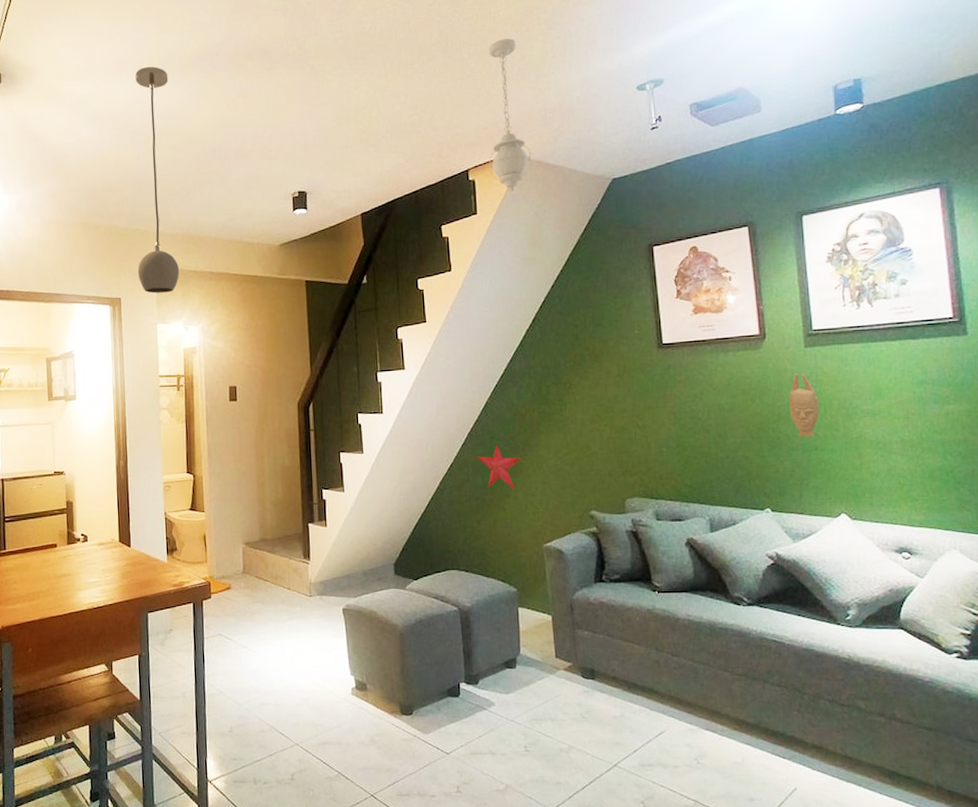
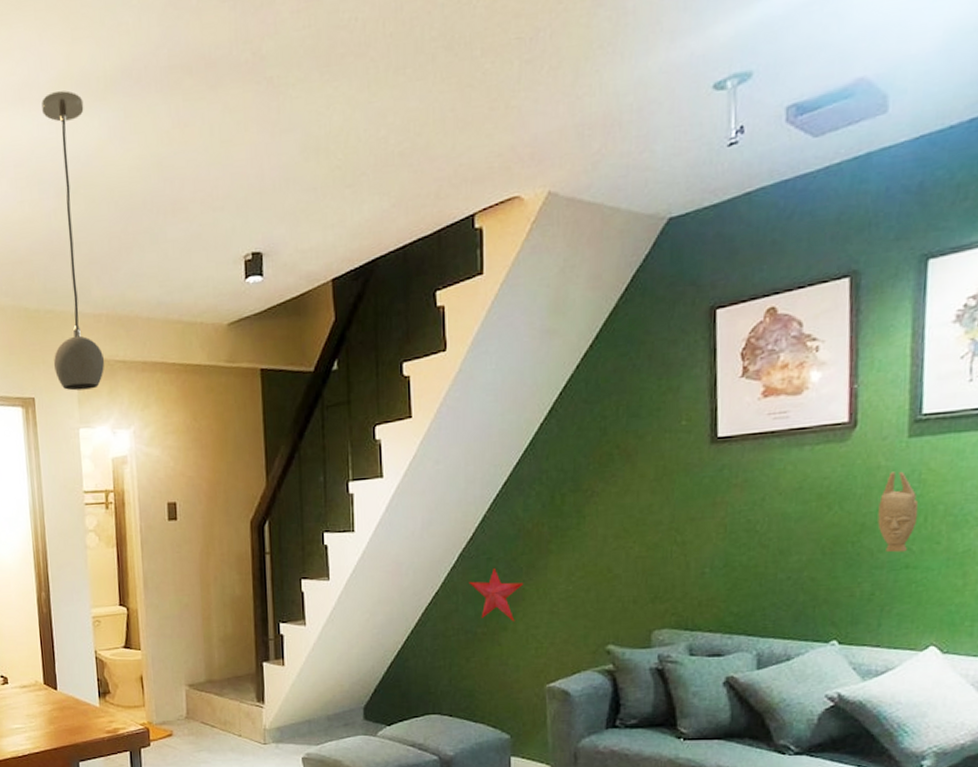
pendant light: present [488,38,532,192] -> none [503,23,561,242]

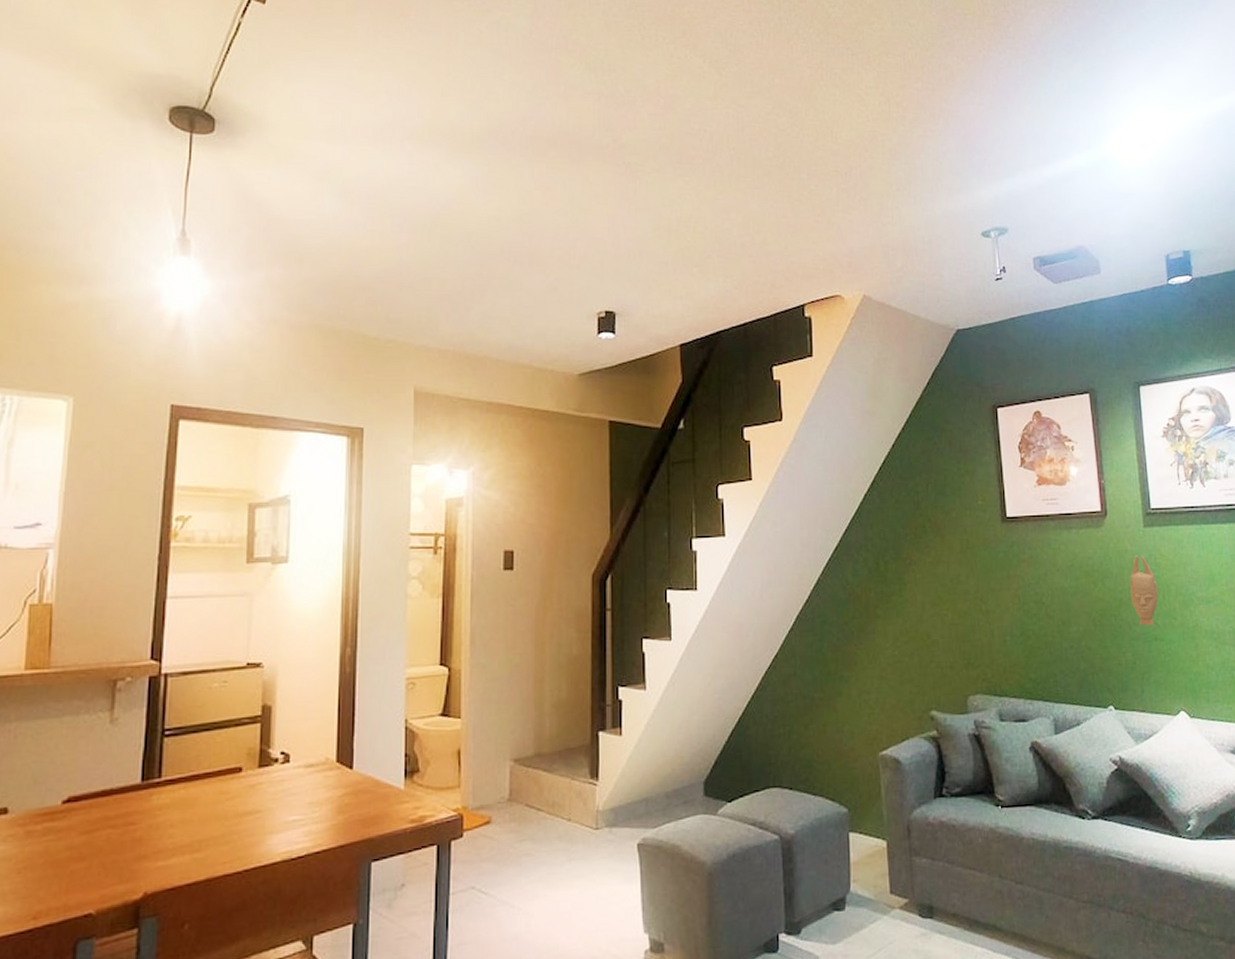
light fixture: present [42,90,105,391] -> none [389,137,448,425]
decorative star: present [468,568,524,622] -> none [805,632,856,687]

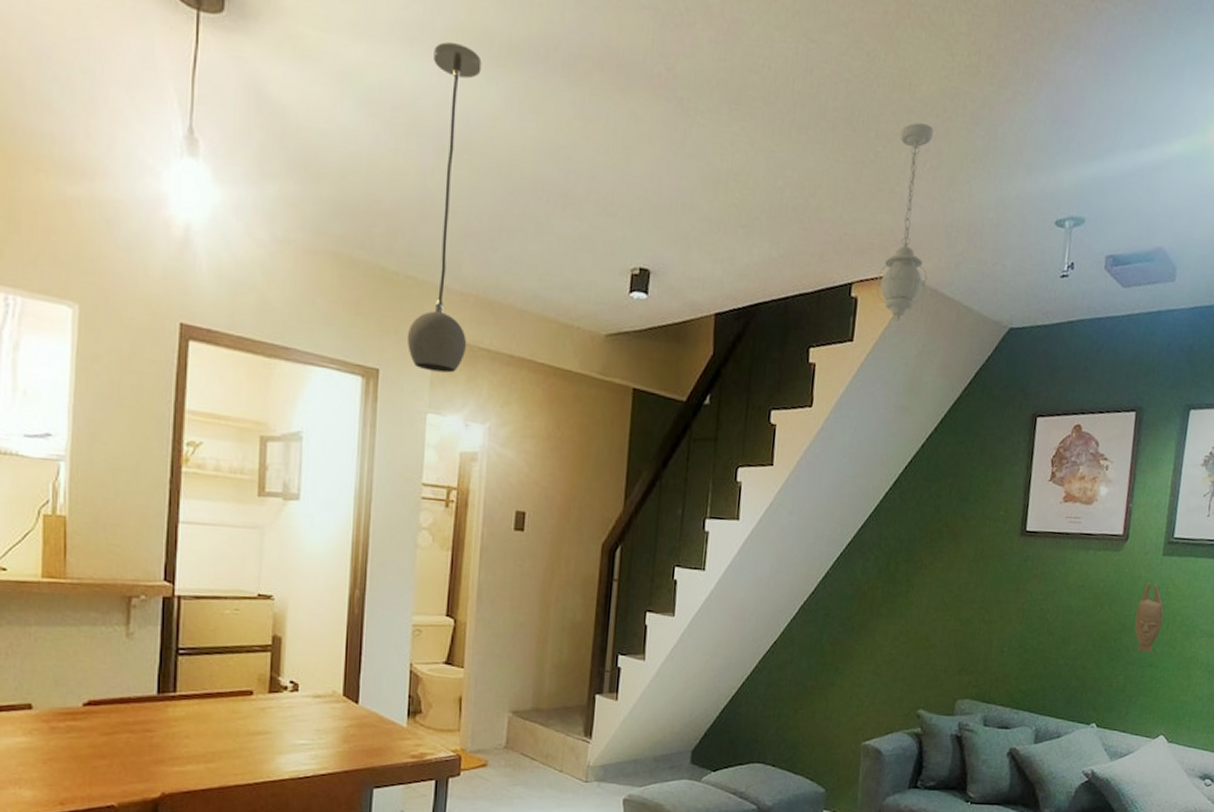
light fixture: none [389,137,448,425] -> present [406,42,482,373]
pendant light: none [827,163,873,334] -> present [876,123,934,322]

